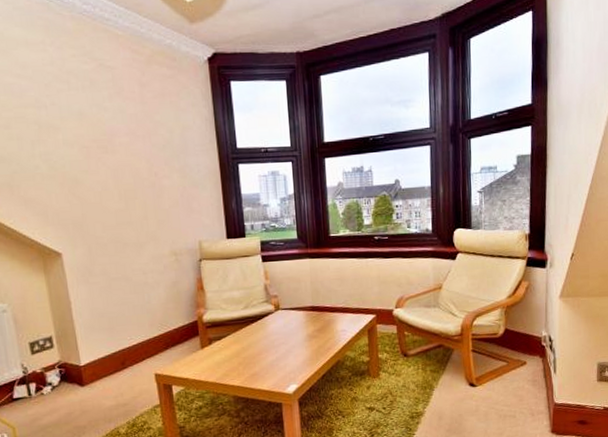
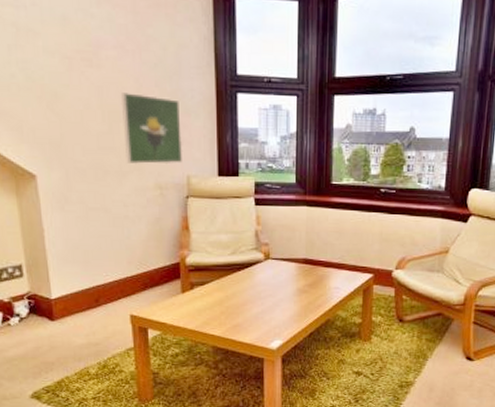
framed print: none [135,172,194,236] -> present [121,92,183,165]

